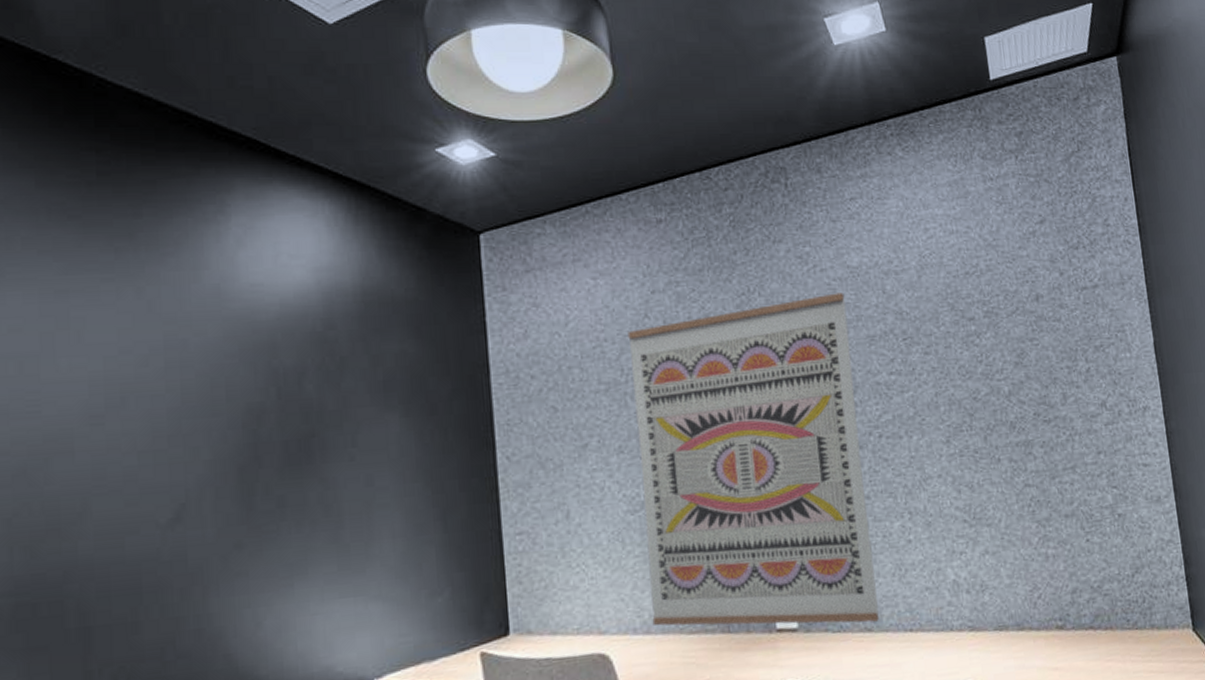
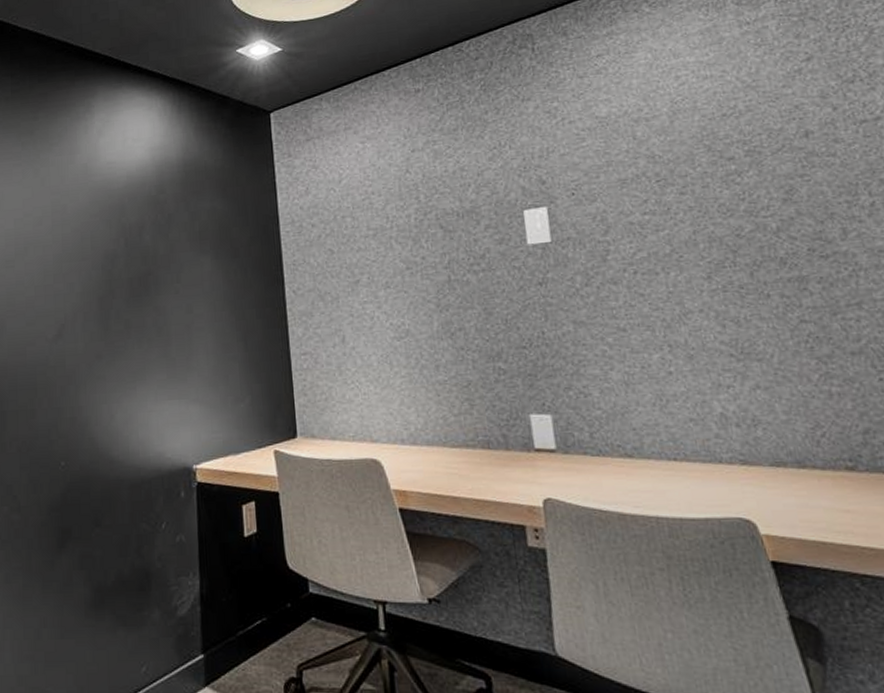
wall art: present [627,292,879,627] -> none [392,141,640,449]

